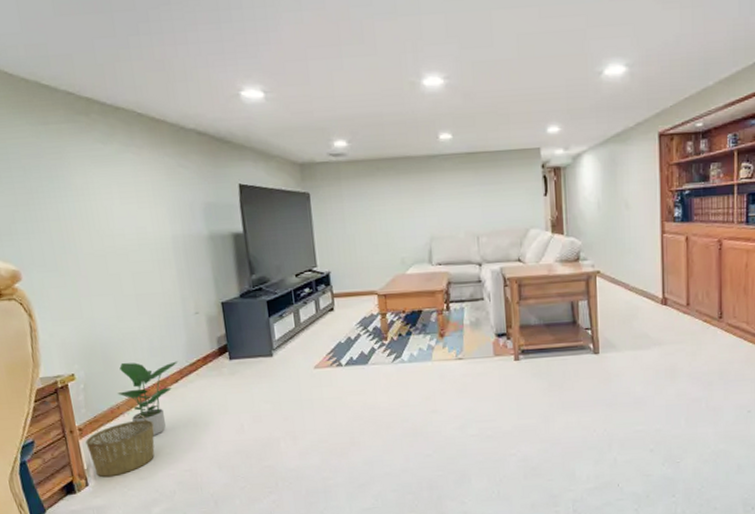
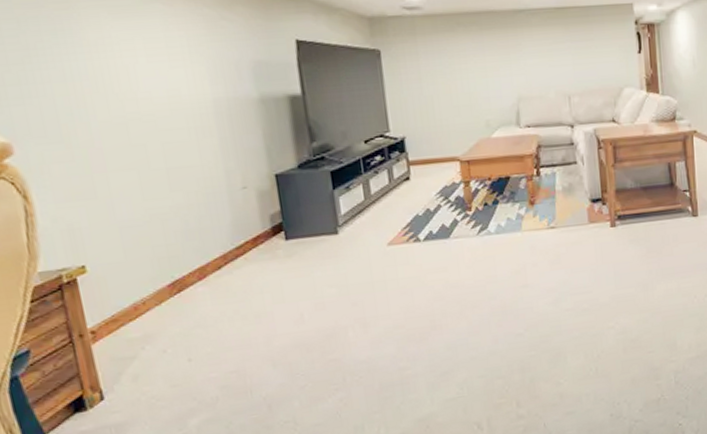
basket: present [85,414,155,478] -> none [100,309,192,388]
potted plant: present [117,361,178,437] -> none [142,244,222,335]

